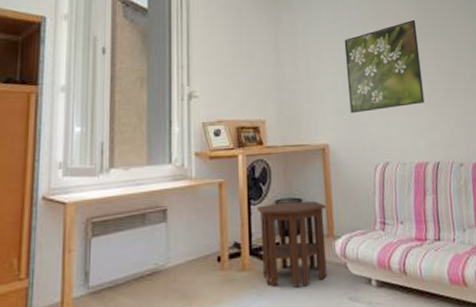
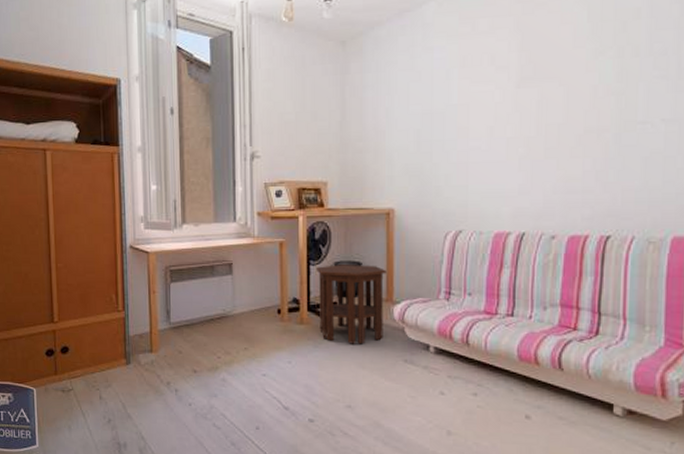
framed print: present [344,19,425,114] -> none [421,60,517,176]

